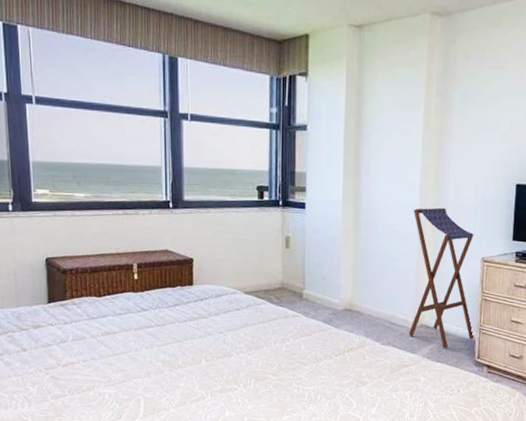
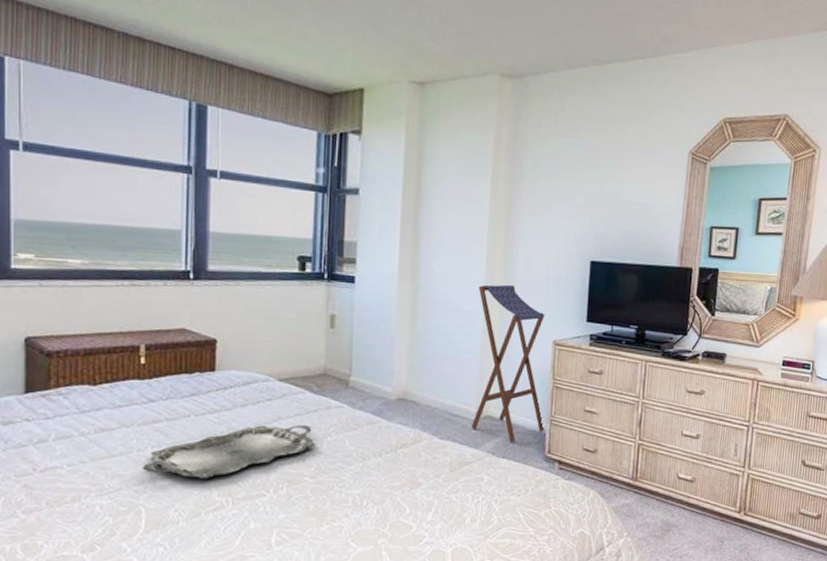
serving tray: none [139,331,277,375] -> present [141,425,316,479]

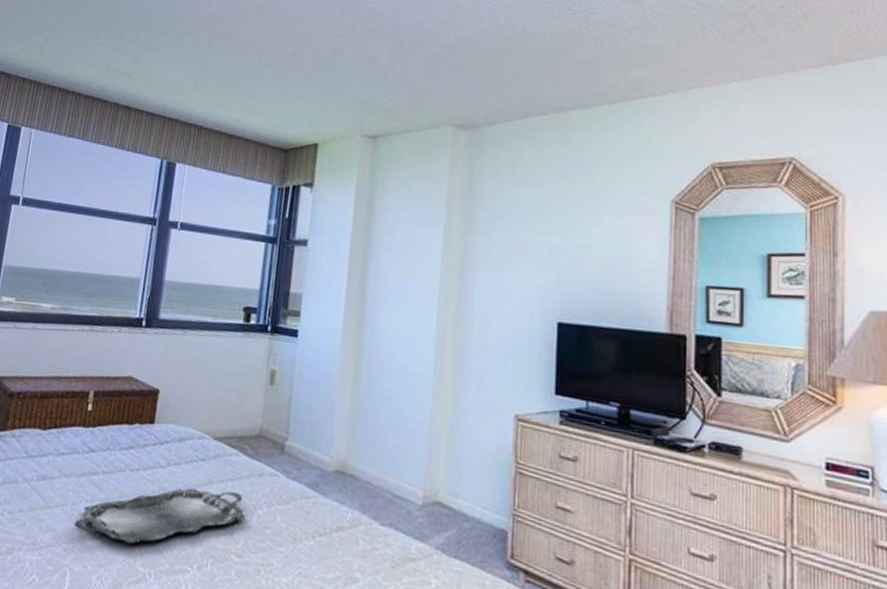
stool: present [472,284,545,442] -> none [418,345,506,539]

